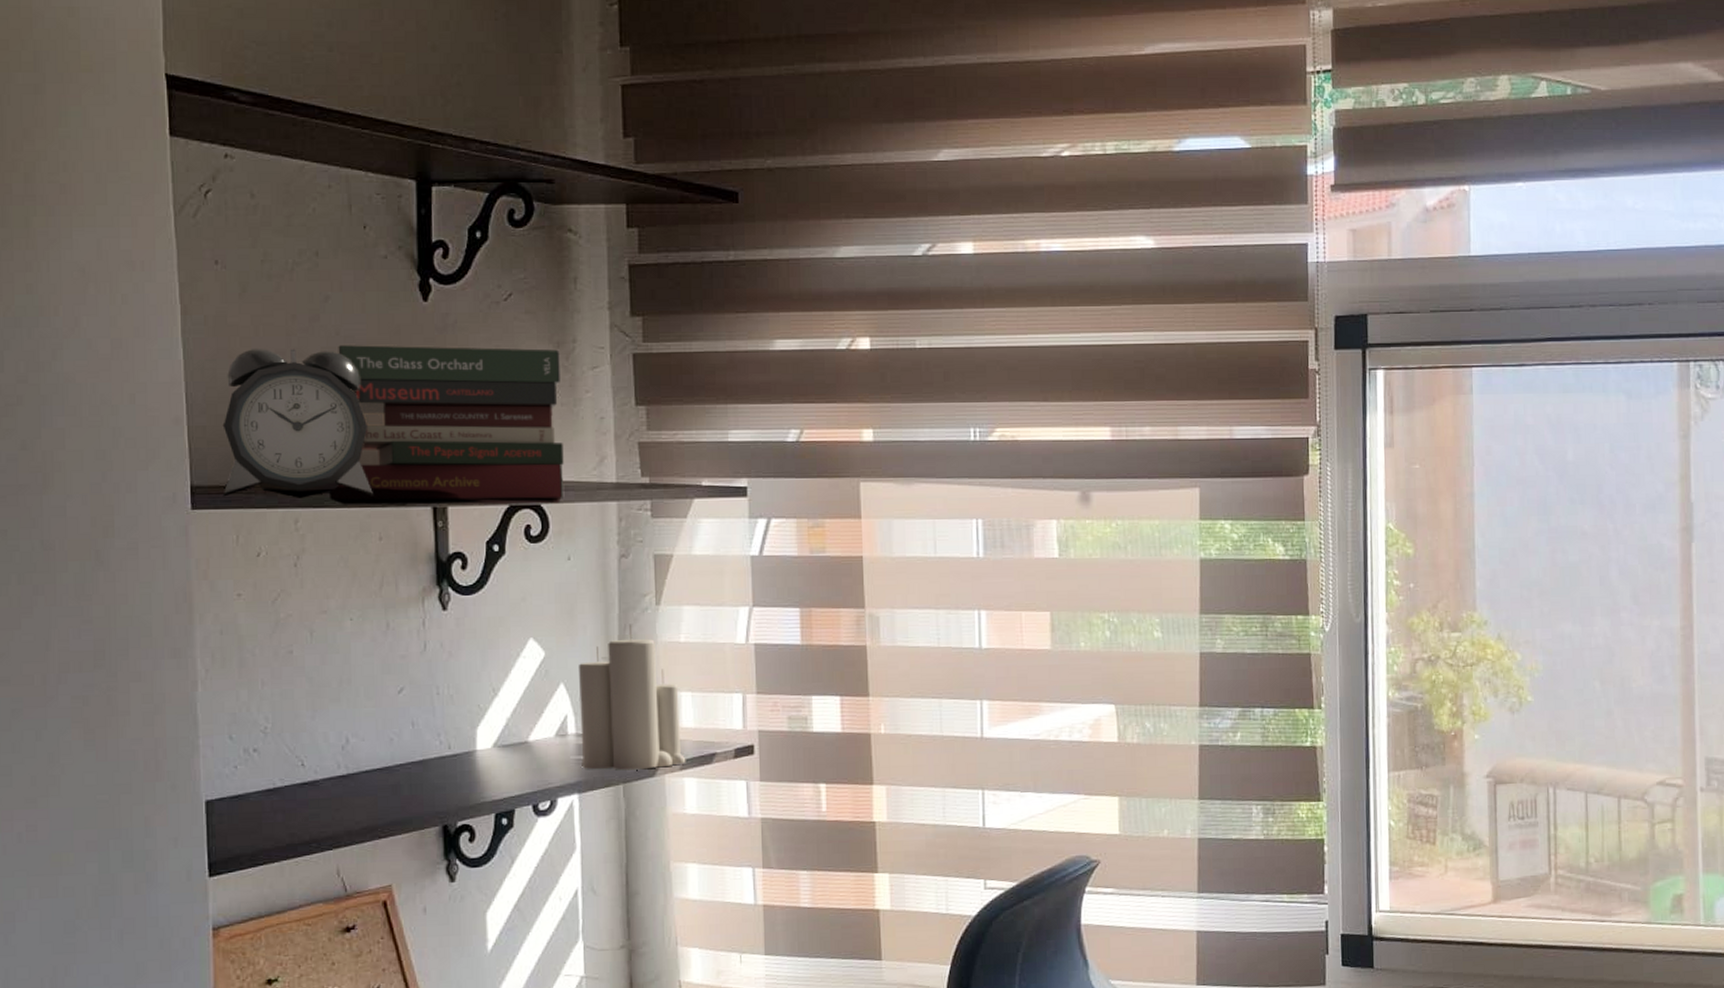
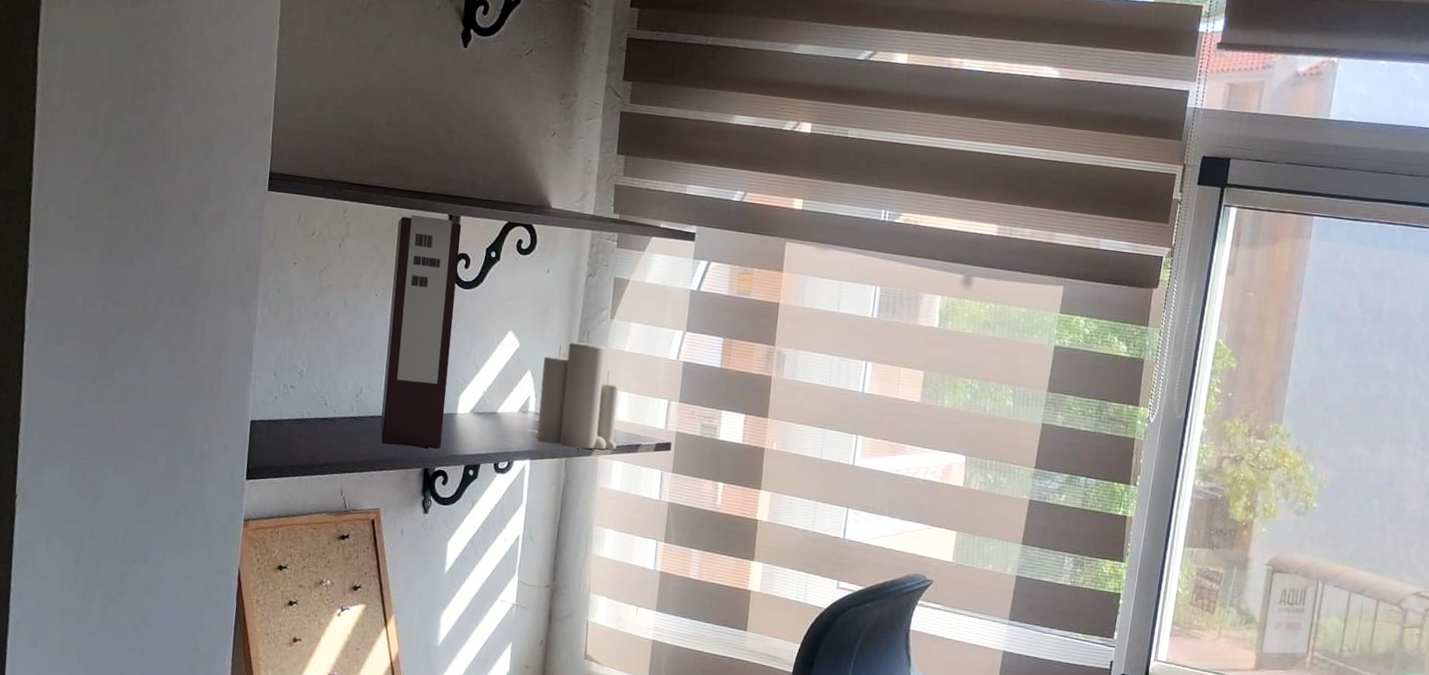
alarm clock: present [222,348,375,499] -> none [292,69,409,200]
books: present [328,345,564,505] -> none [371,74,564,226]
binder: none [368,513,461,803] -> present [380,215,462,449]

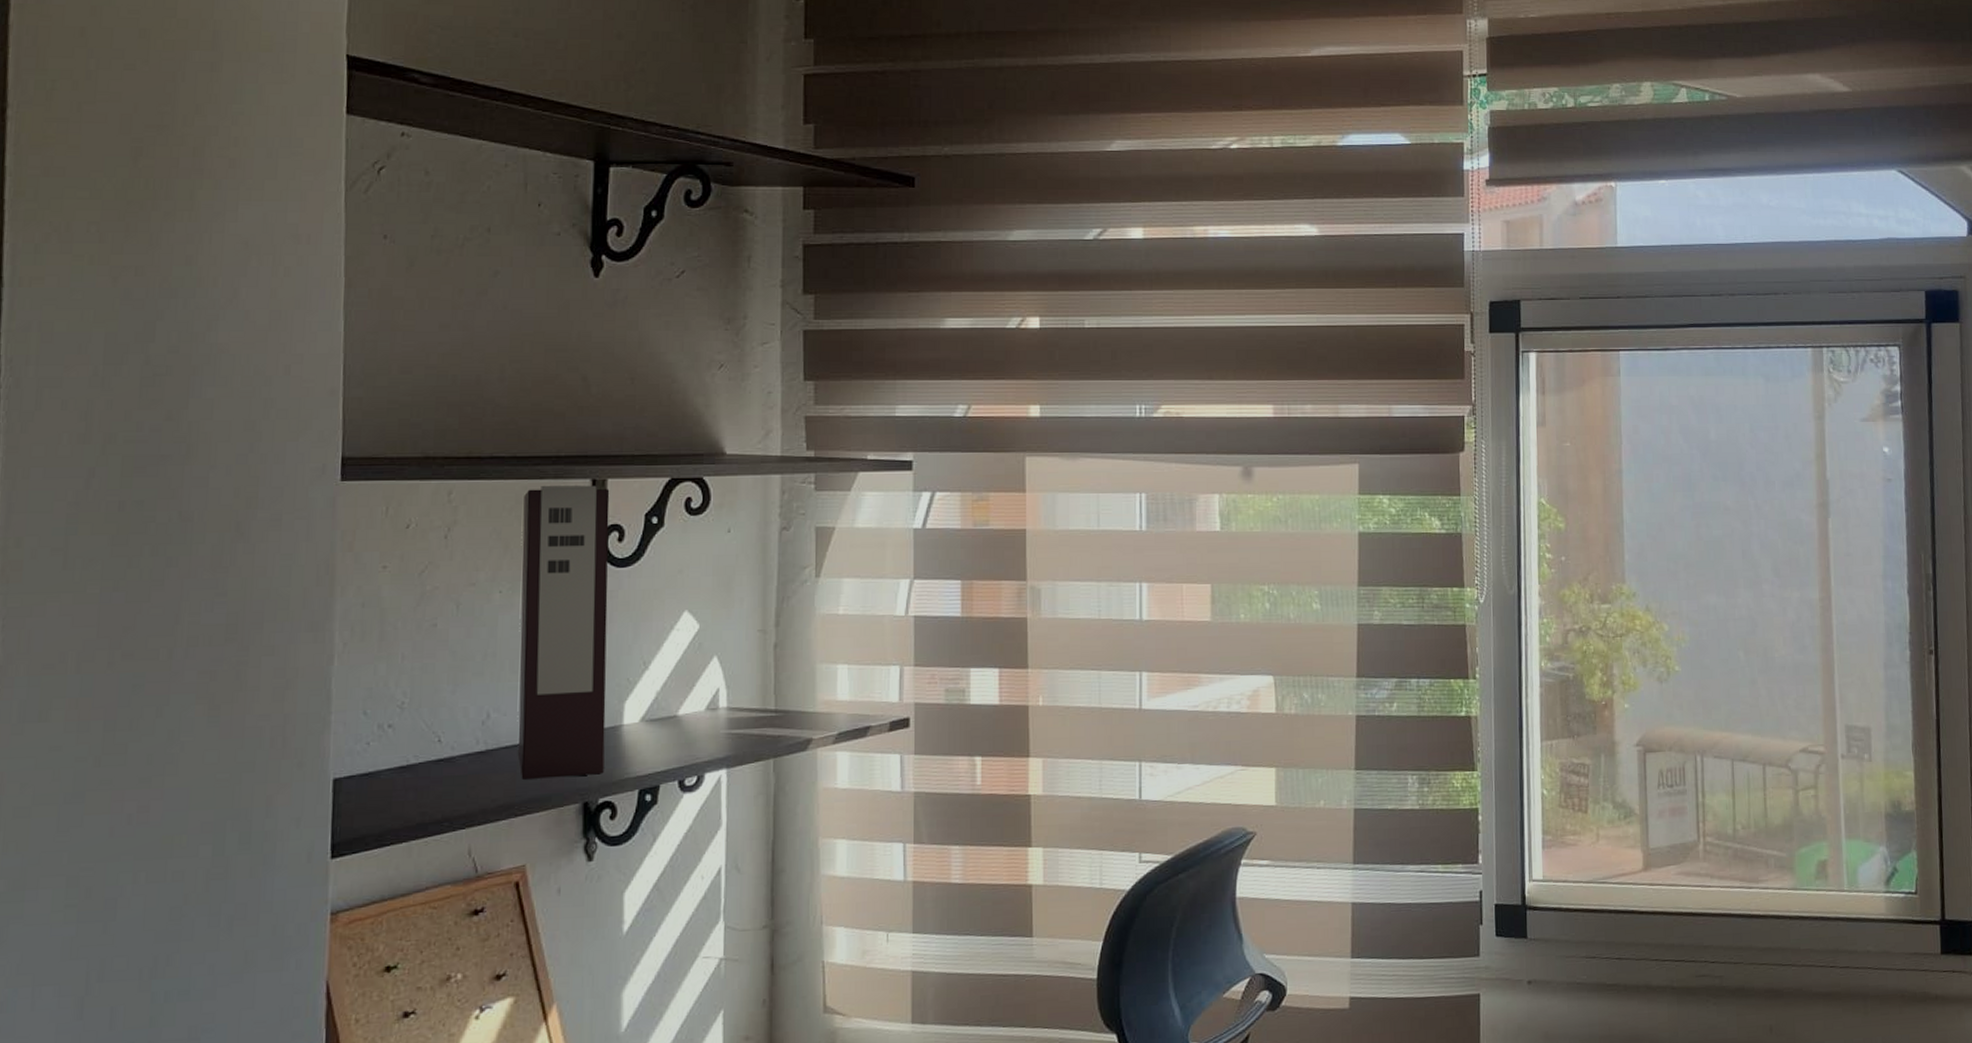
candle: present [536,332,619,450] -> none [731,597,840,745]

